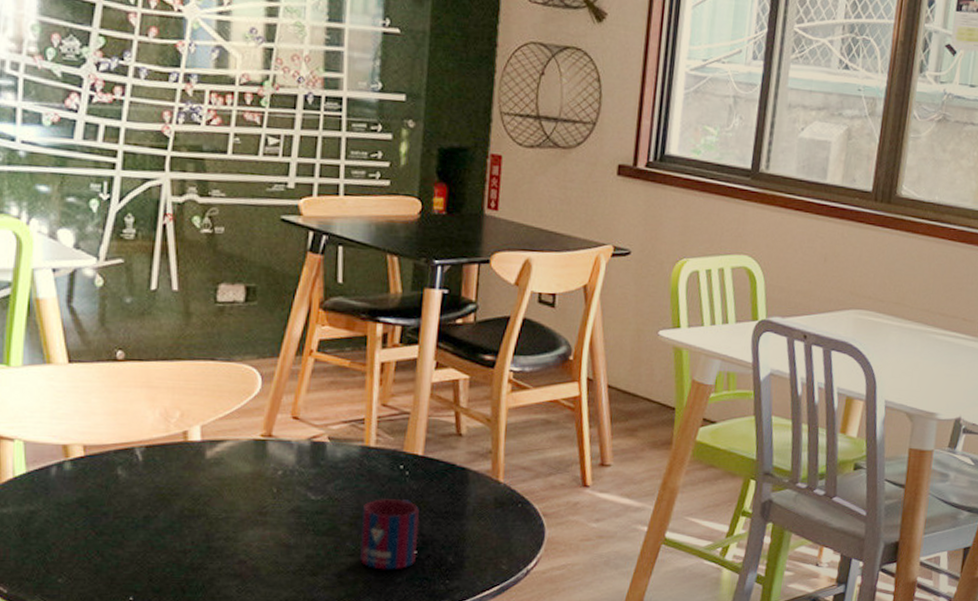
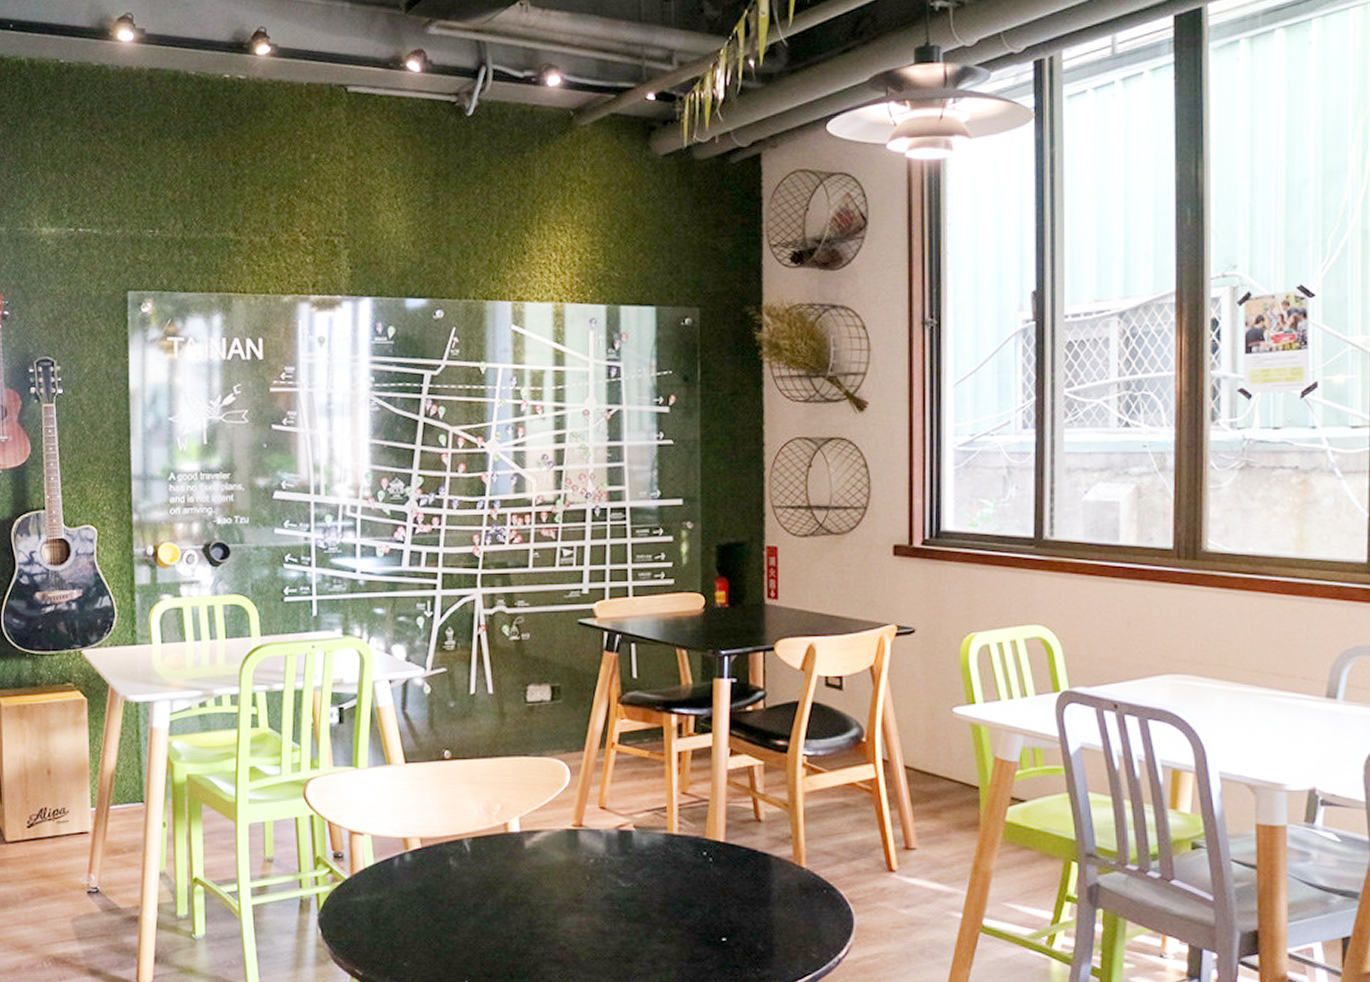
mug: present [360,498,420,570] -> none [670,885,727,958]

